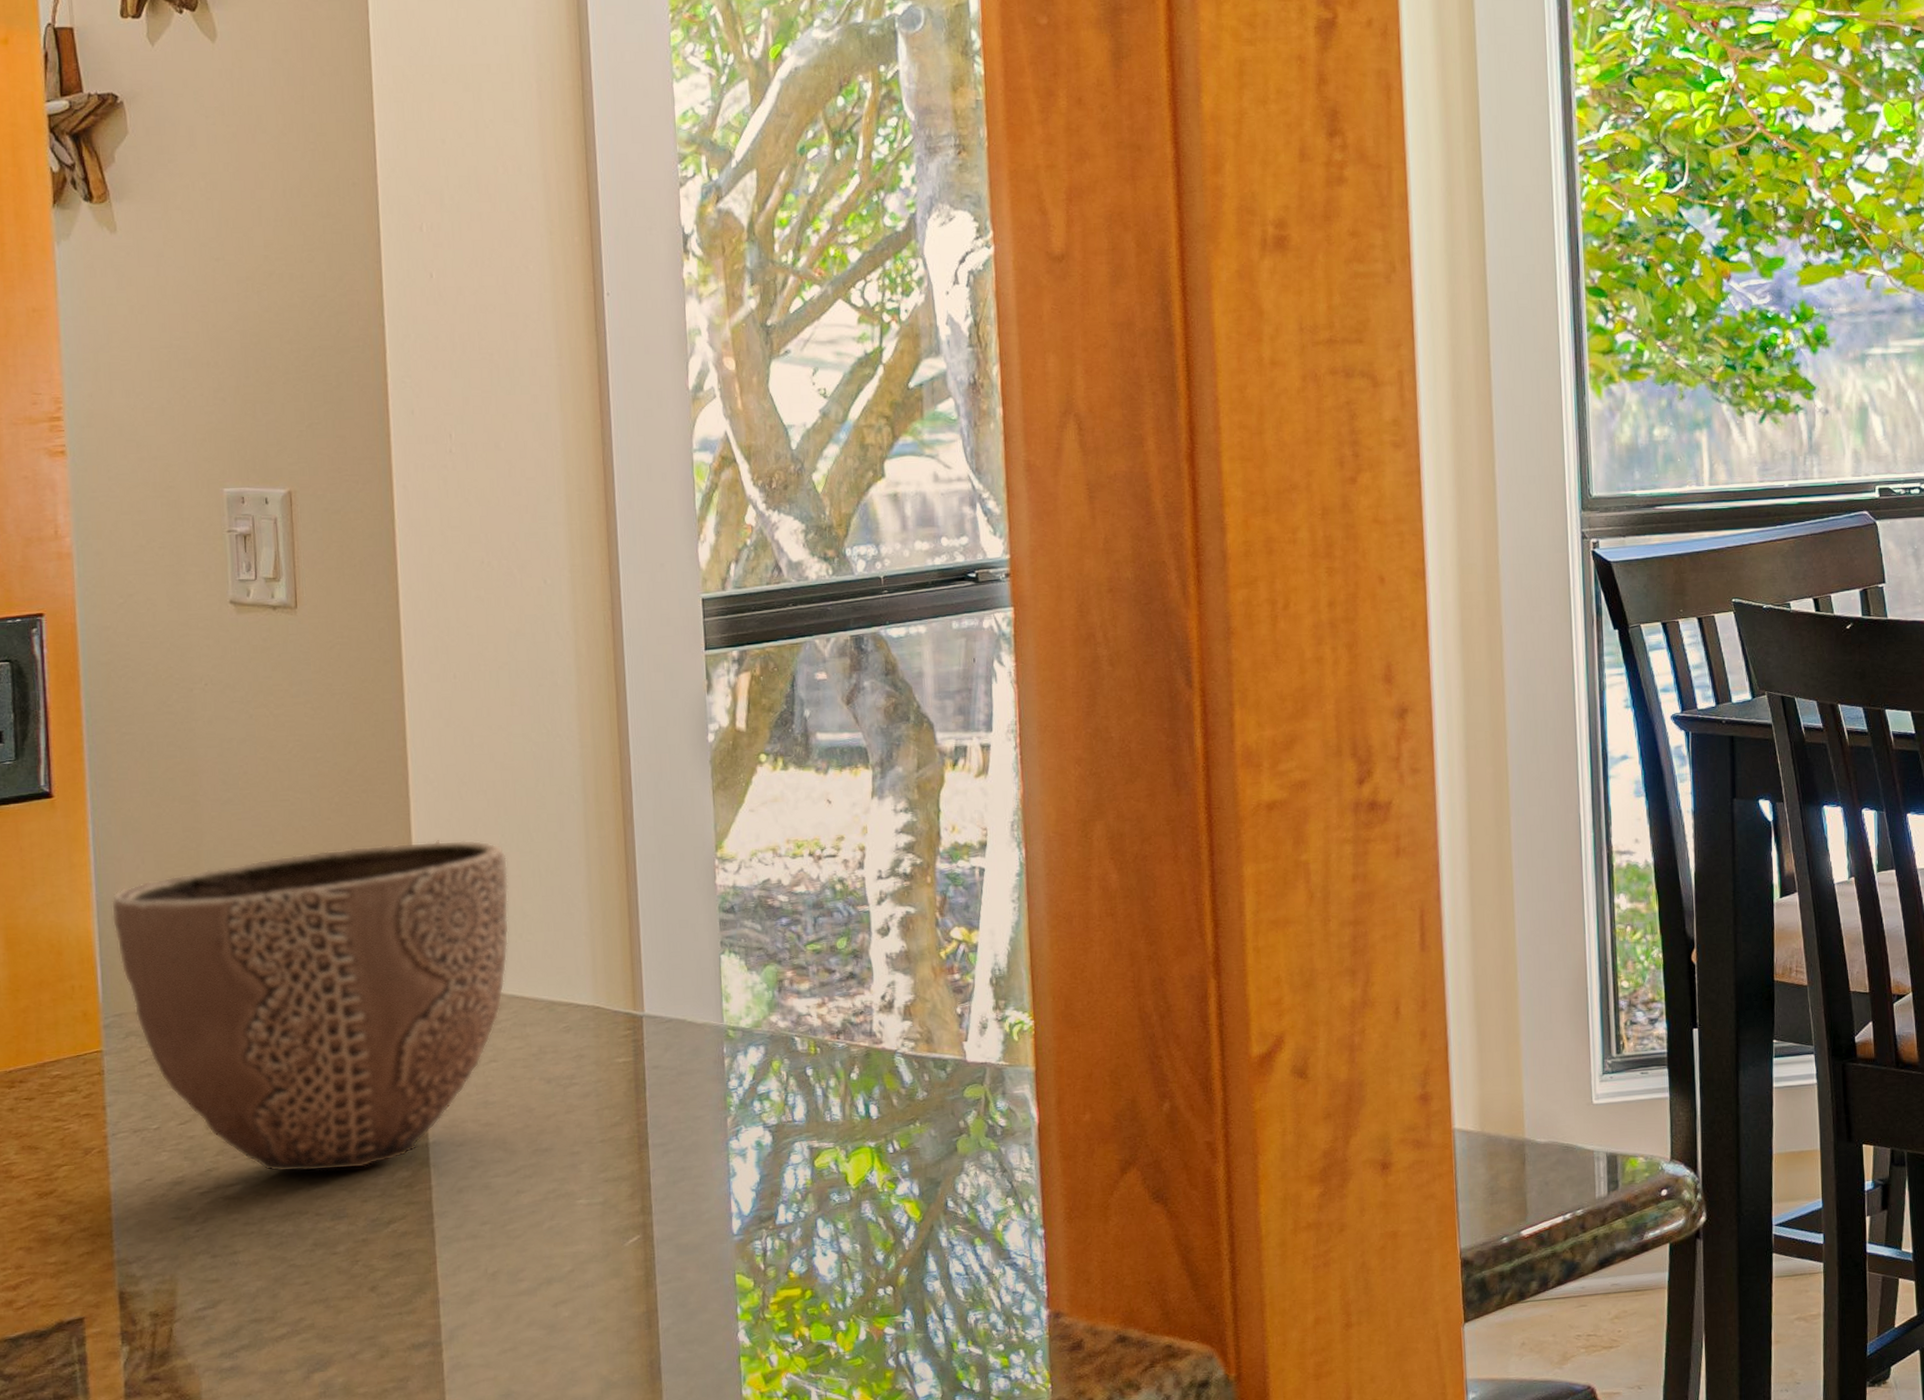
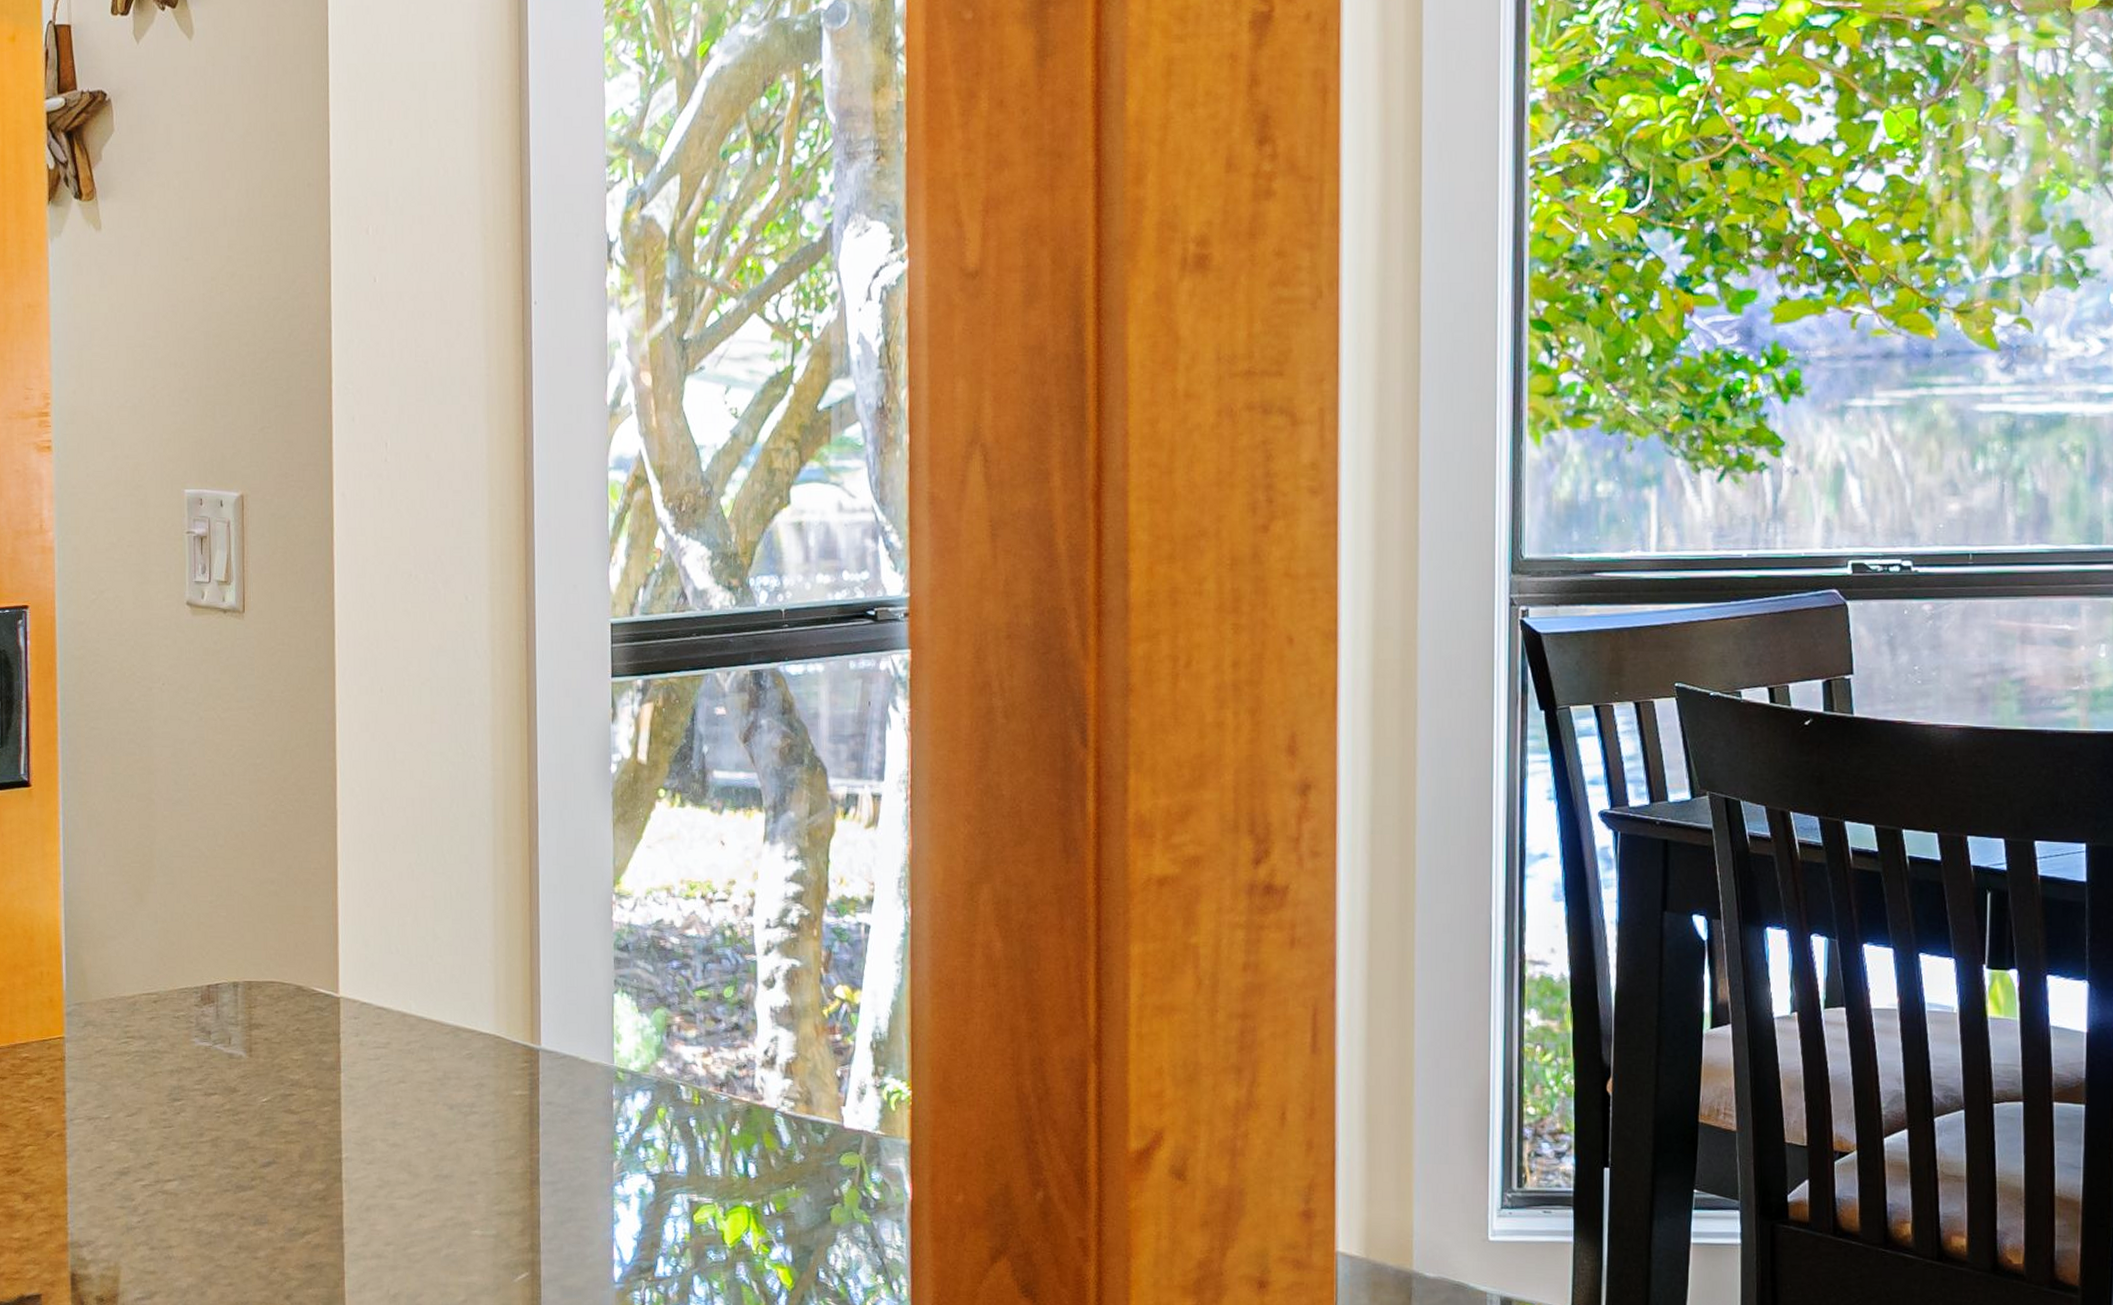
decorative bowl: present [110,839,510,1173] -> none [76,854,422,1177]

